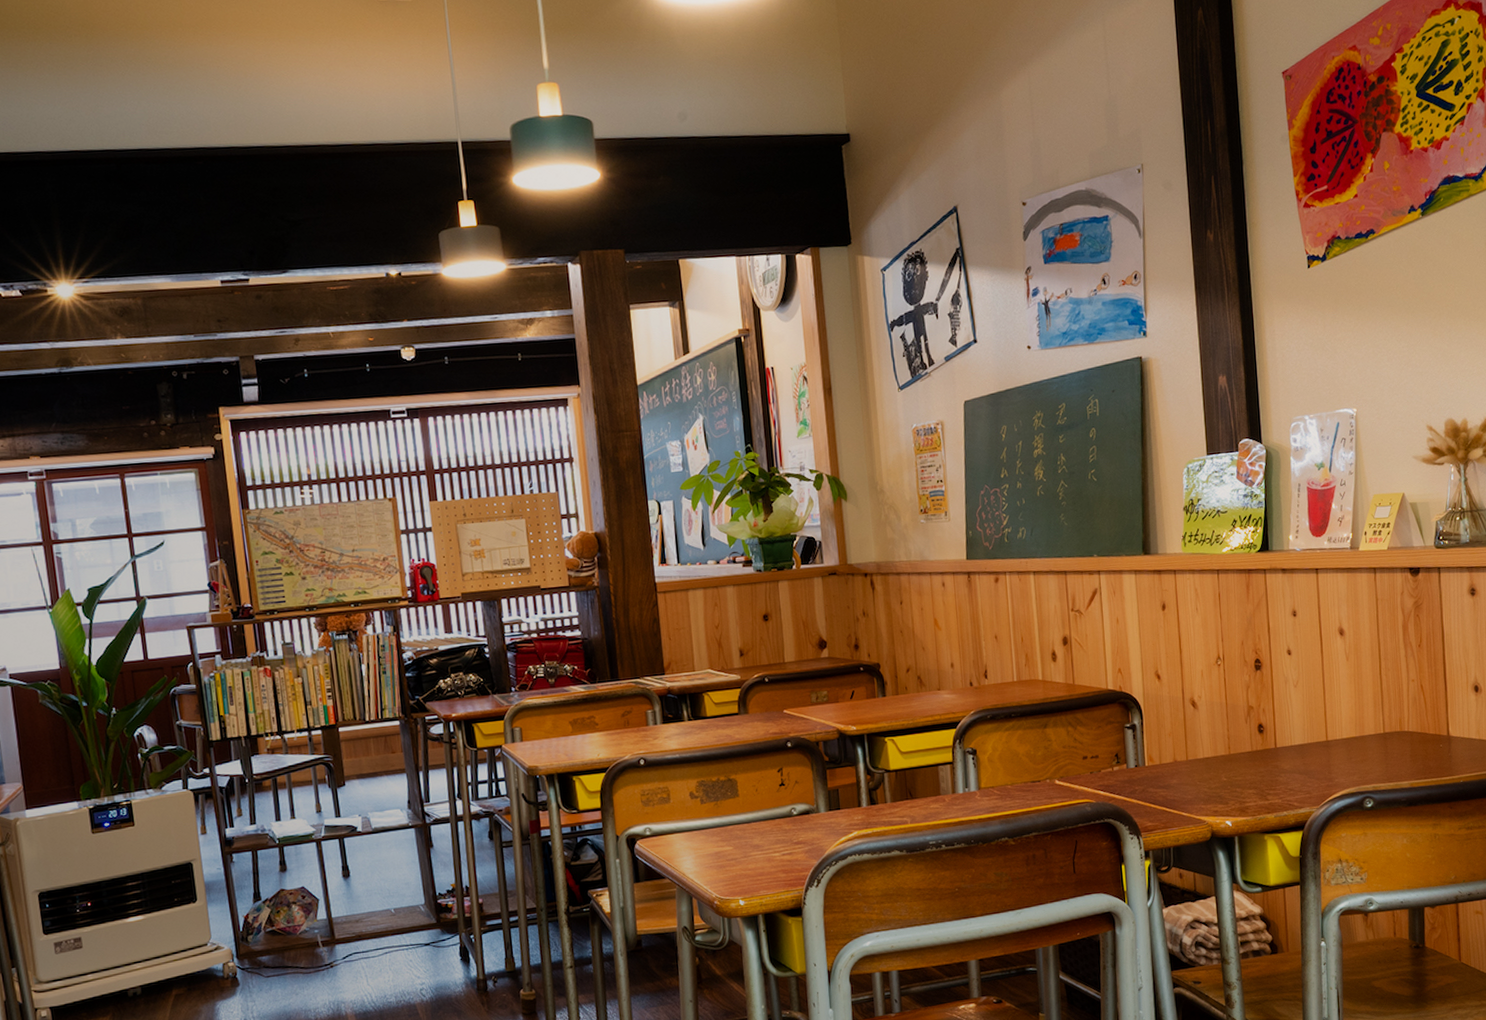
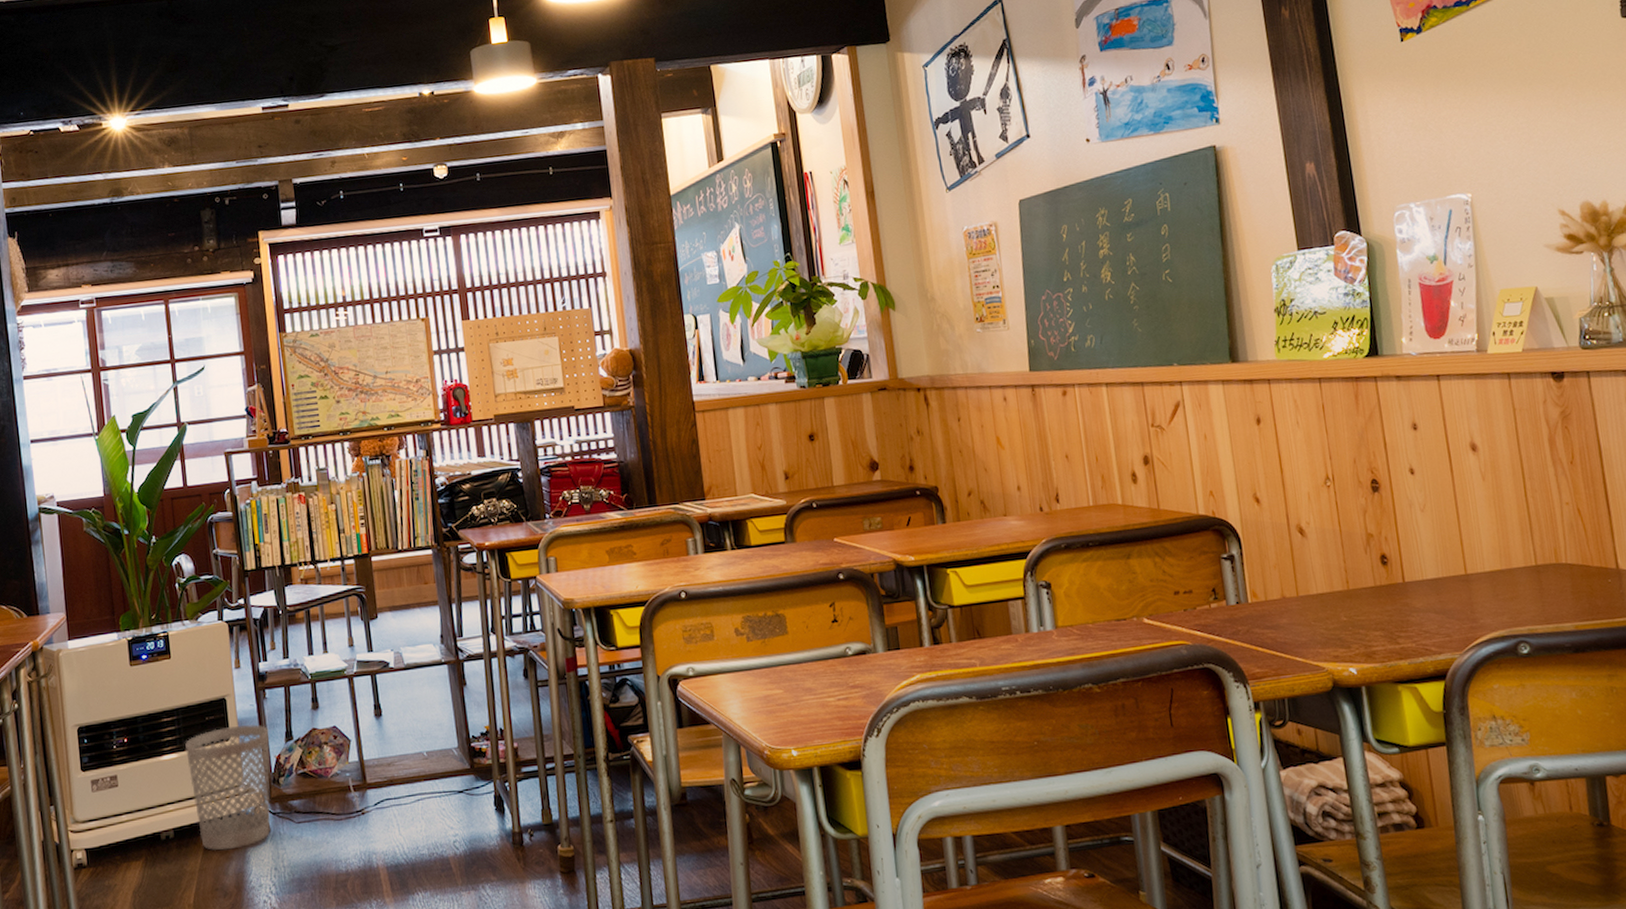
wastebasket: none [151,886,240,1005] -> present [184,724,271,851]

